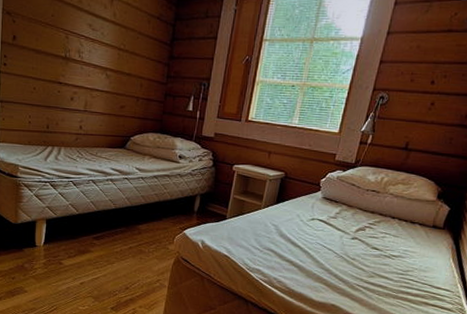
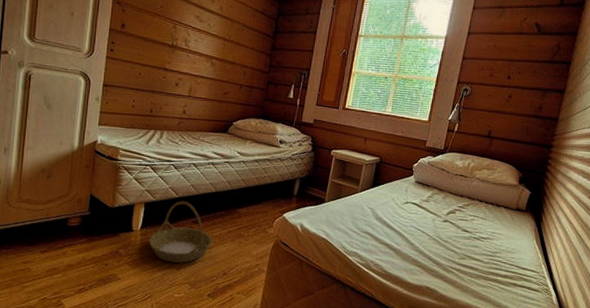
basket: none [52,218,114,278] -> present [149,201,212,263]

